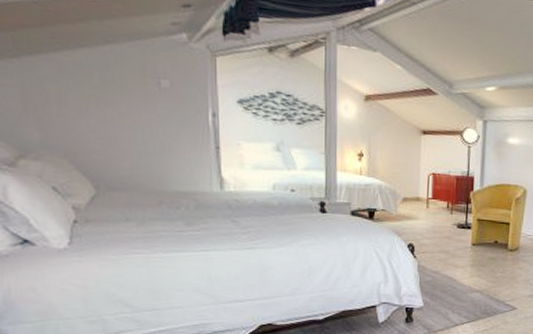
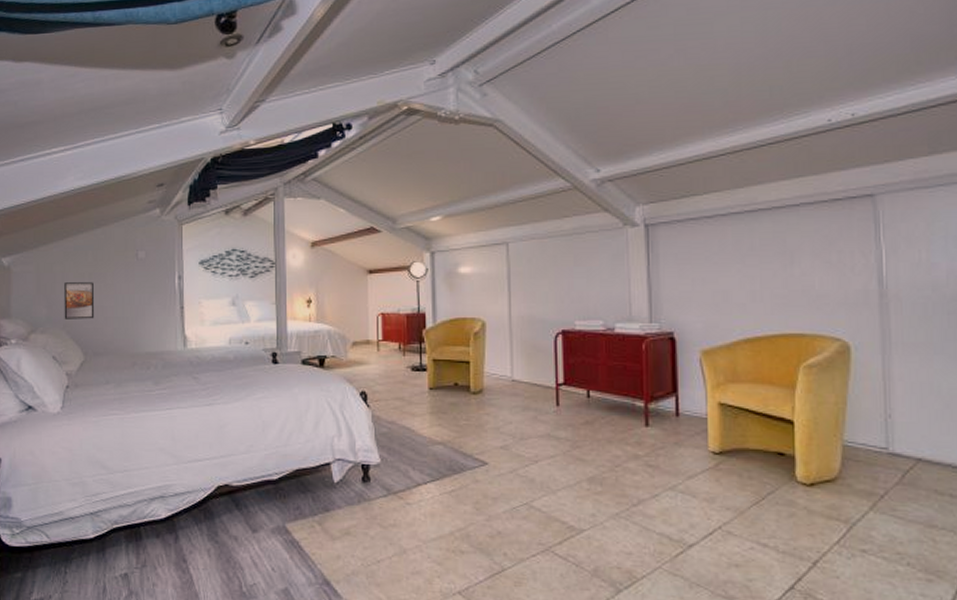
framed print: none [62,104,107,150] -> present [64,282,95,319]

